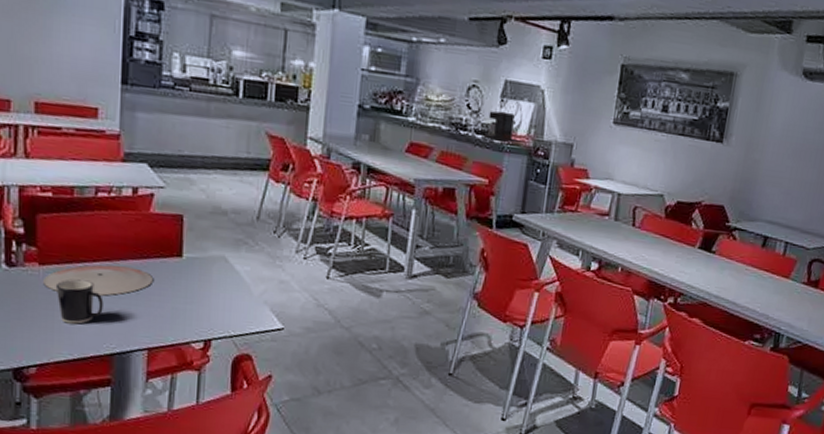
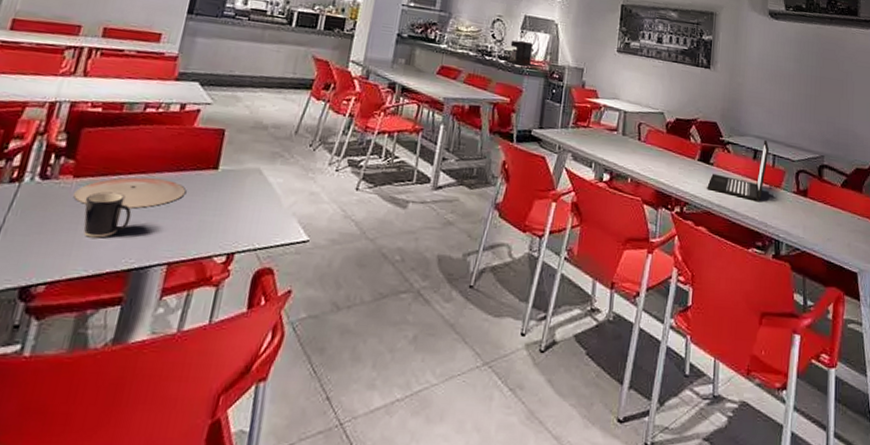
laptop: none [705,225,782,293] -> present [707,139,769,202]

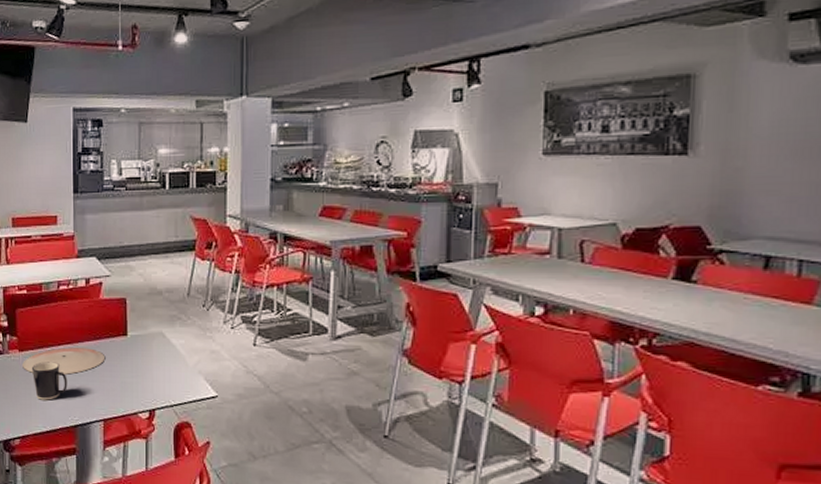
coffee maker: present [506,40,533,66] -> none [397,161,429,192]
laptop: present [707,139,769,202] -> none [688,240,791,326]

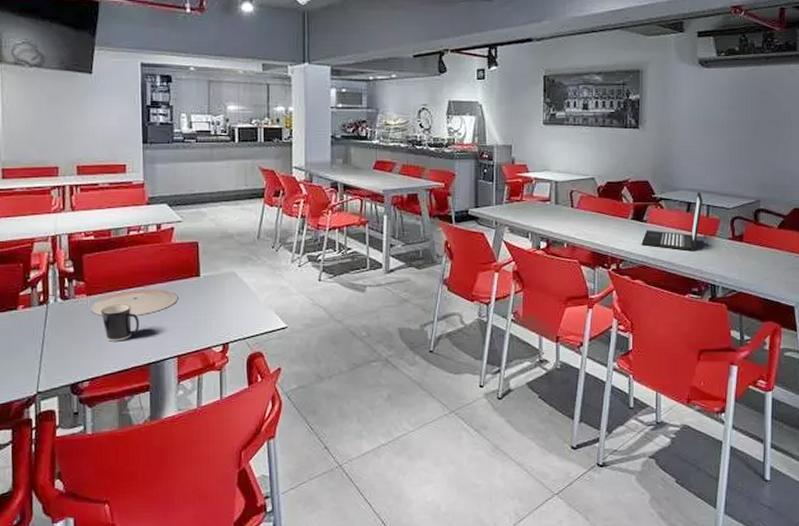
laptop: none [688,240,791,326] -> present [641,191,703,252]

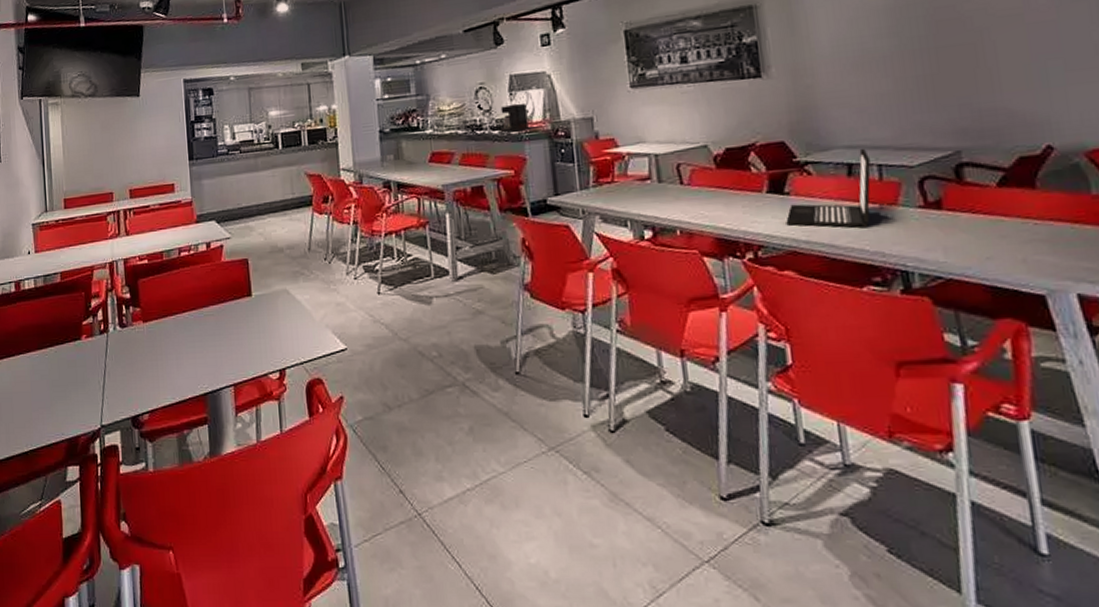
plate: present [91,290,179,316] -> none [147,312,231,343]
mug: present [100,304,140,342] -> none [156,330,195,370]
coffee maker: none [436,126,460,150] -> present [499,103,529,133]

